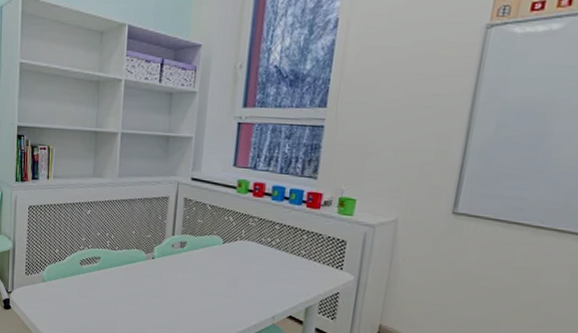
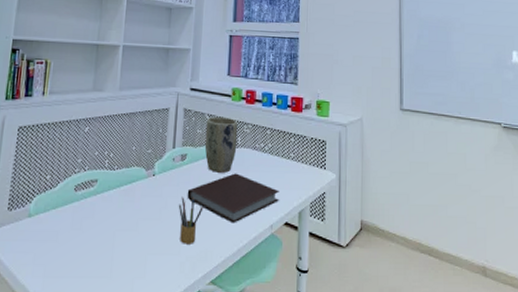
pencil box: none [176,280,202,323] -> present [178,197,204,244]
notebook: none [185,264,285,310] -> present [187,173,280,224]
plant pot: none [205,207,243,263] -> present [204,116,238,173]

